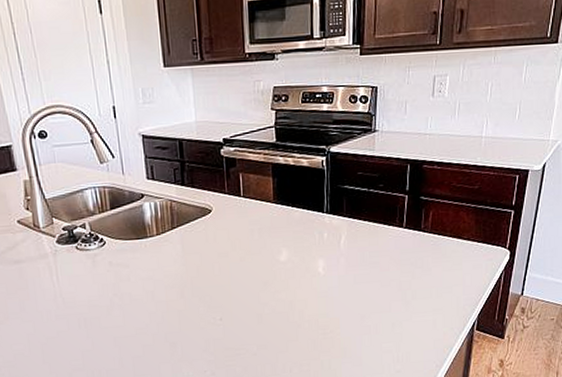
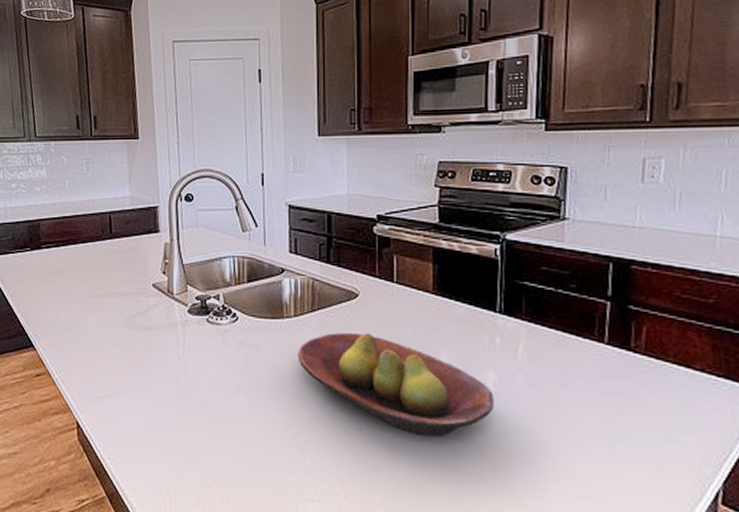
fruit bowl: none [163,241,324,317] -> present [298,333,494,437]

